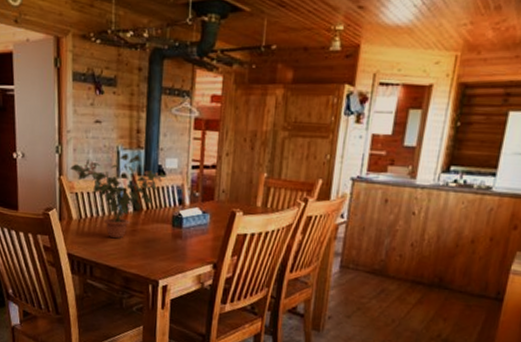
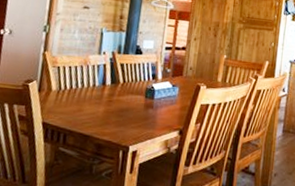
potted plant: present [70,154,167,239] -> none [55,35,144,109]

